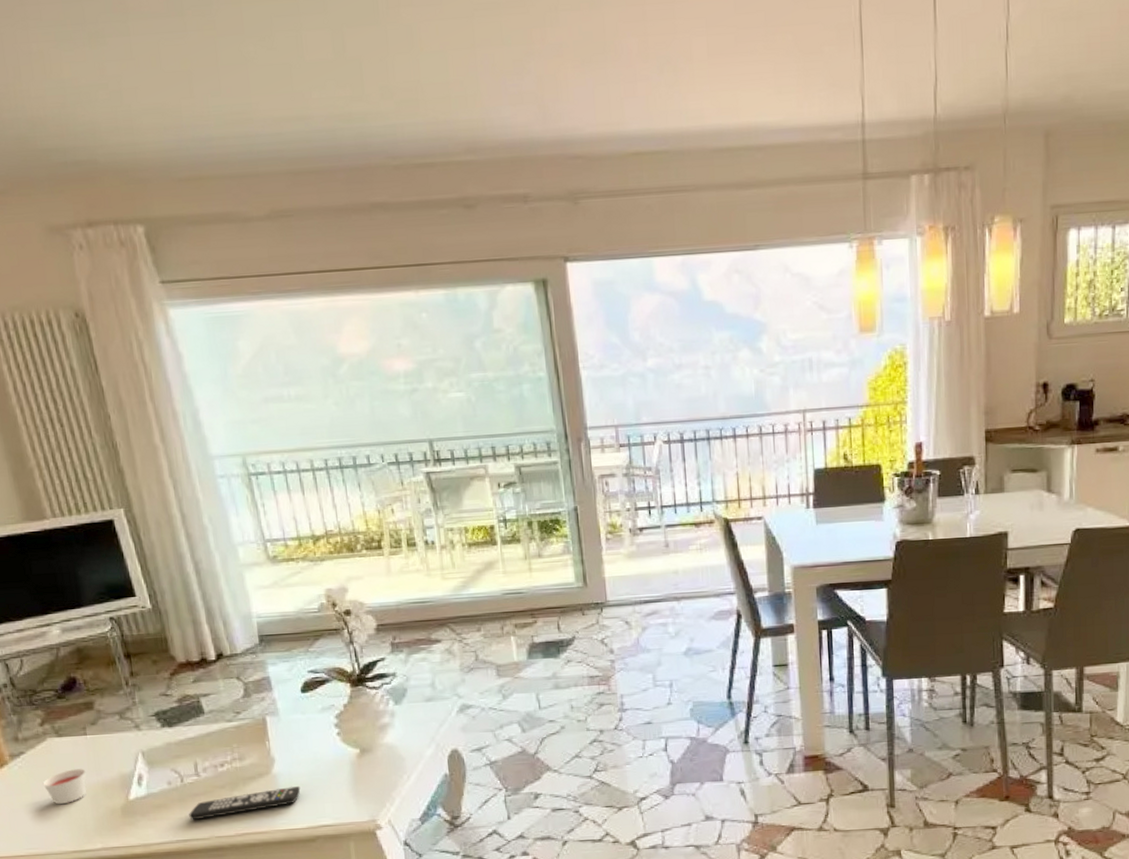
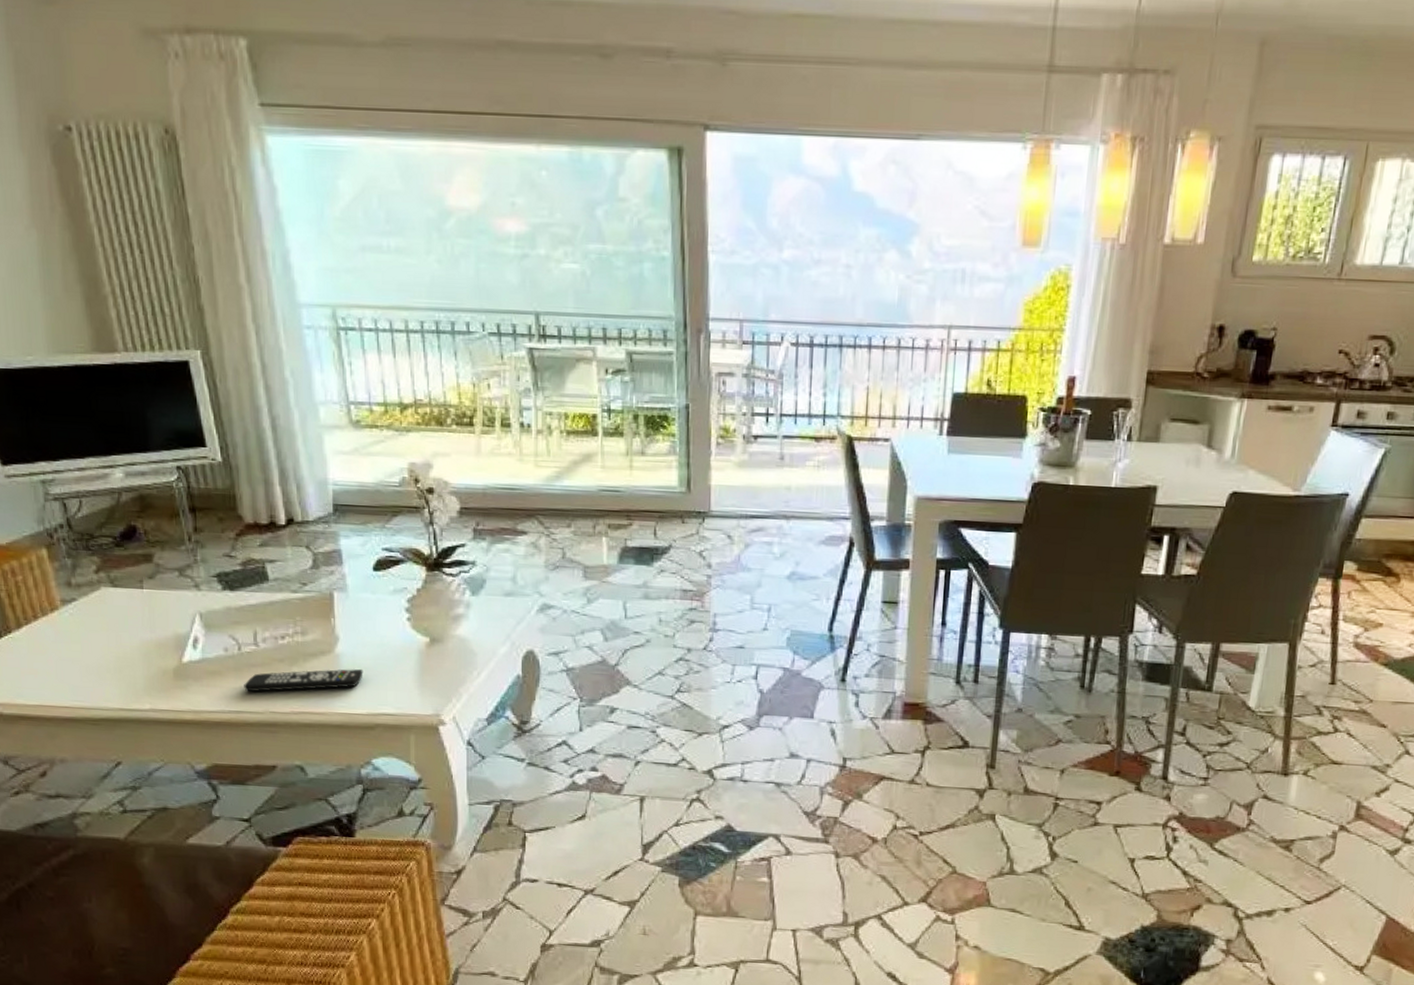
candle: present [42,769,87,805] -> none [93,623,140,659]

